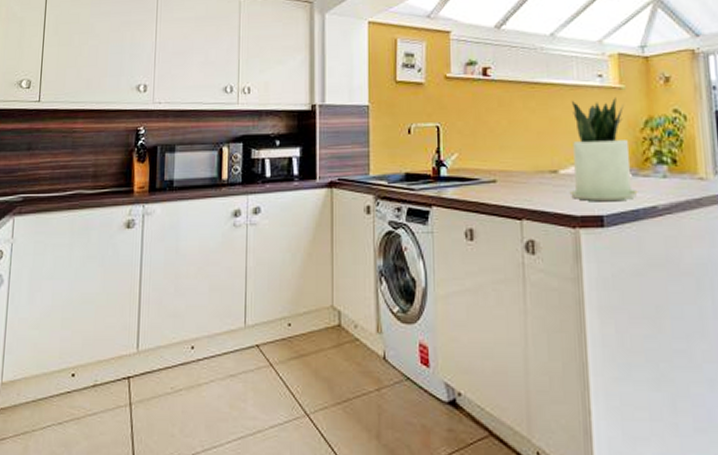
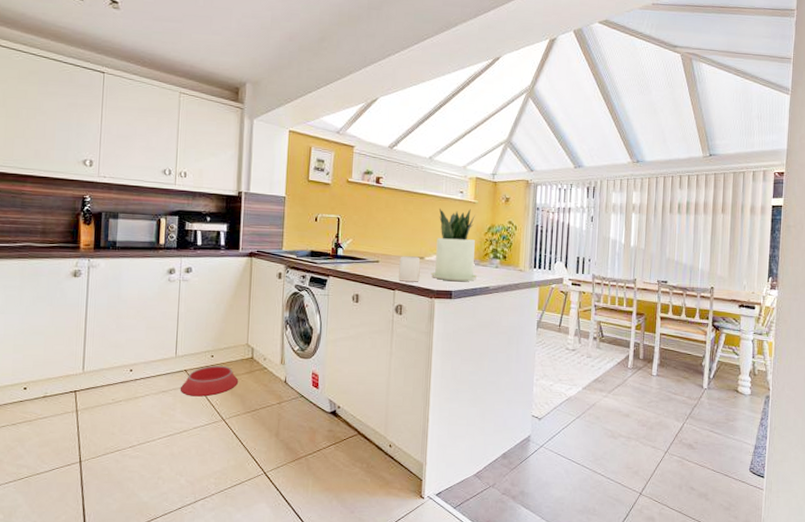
pet bowl: none [252,337,324,382] -> present [181,365,239,397]
mug: none [524,170,555,207] -> present [399,256,421,282]

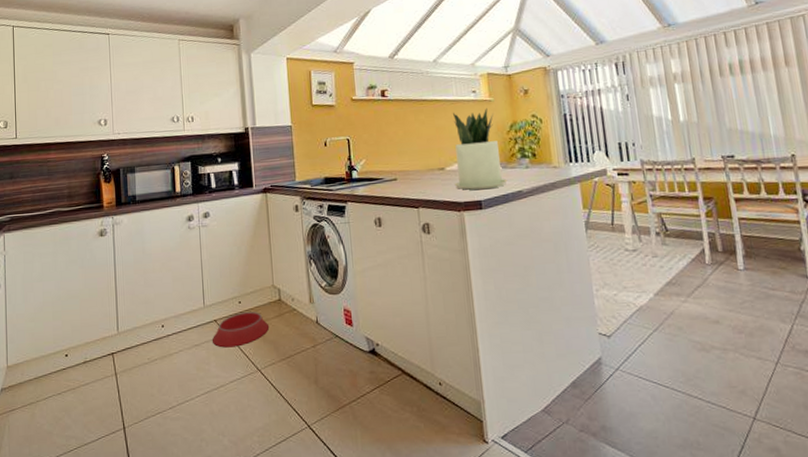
mug: present [399,256,421,282] -> none [418,168,444,198]

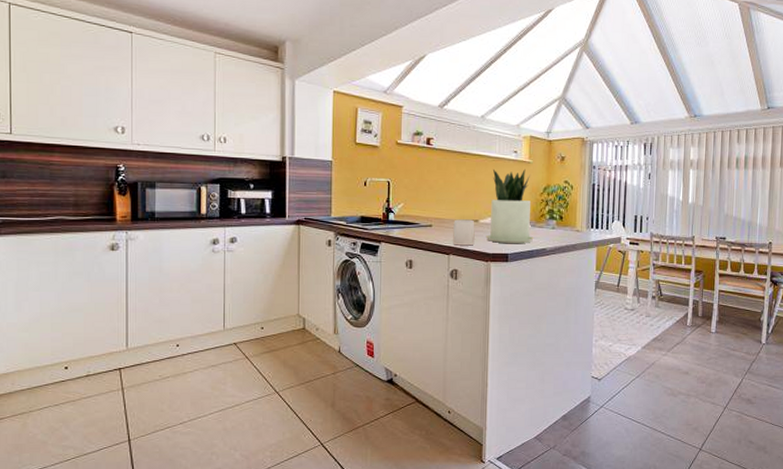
pet bowl: present [213,311,270,348] -> none [231,337,291,370]
mug: none [418,168,444,198] -> present [453,219,475,246]

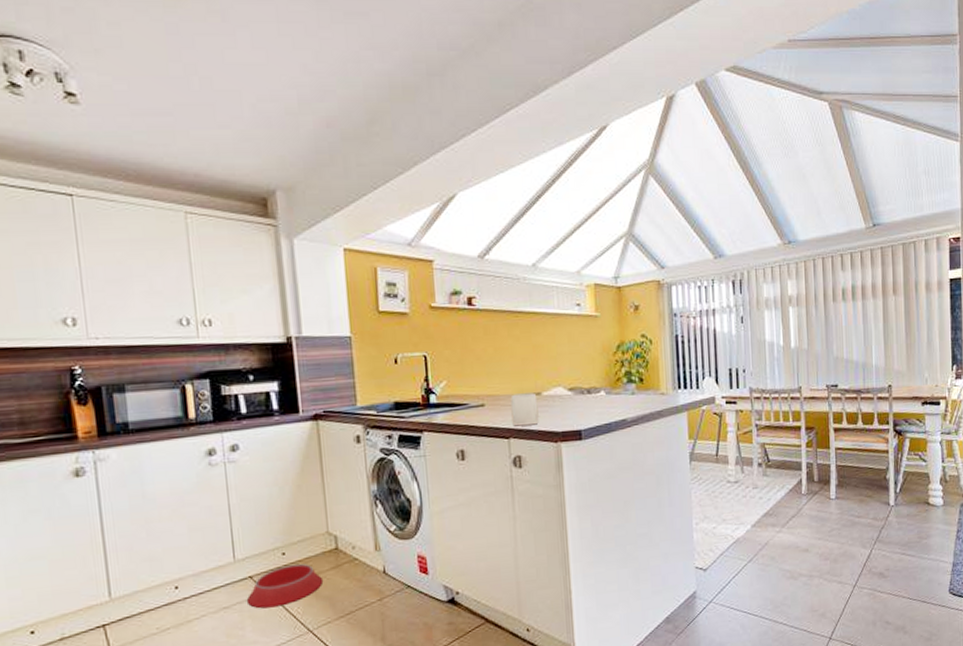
pet bowl: none [231,337,291,370] -> present [247,563,324,609]
planter: present [485,168,534,244] -> none [551,324,611,419]

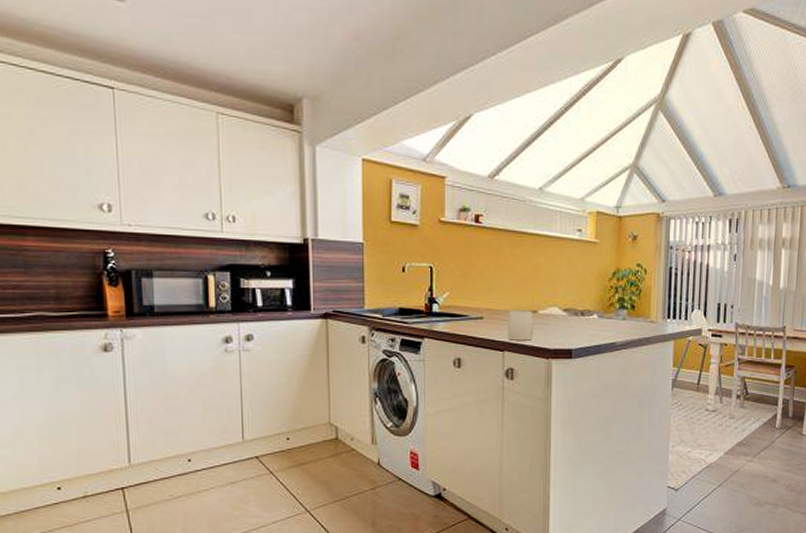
pet bowl: present [247,563,324,609] -> none [253,449,323,487]

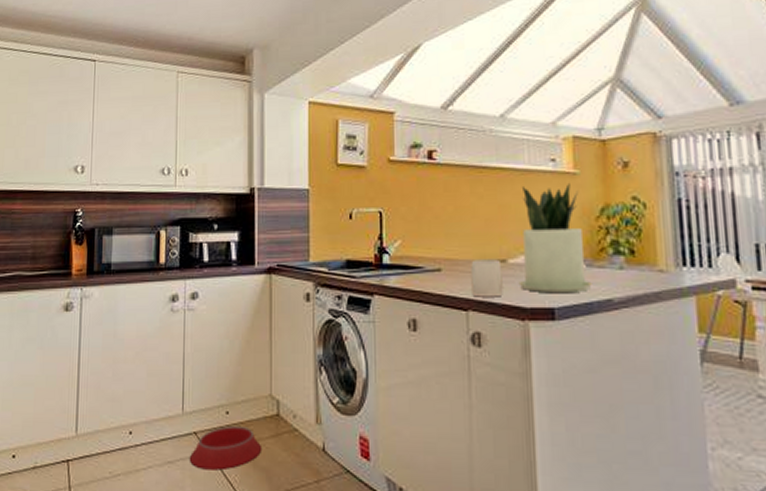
pet bowl: none [253,449,323,487] -> present [190,425,262,471]
planter: none [546,249,602,338] -> present [518,182,592,294]

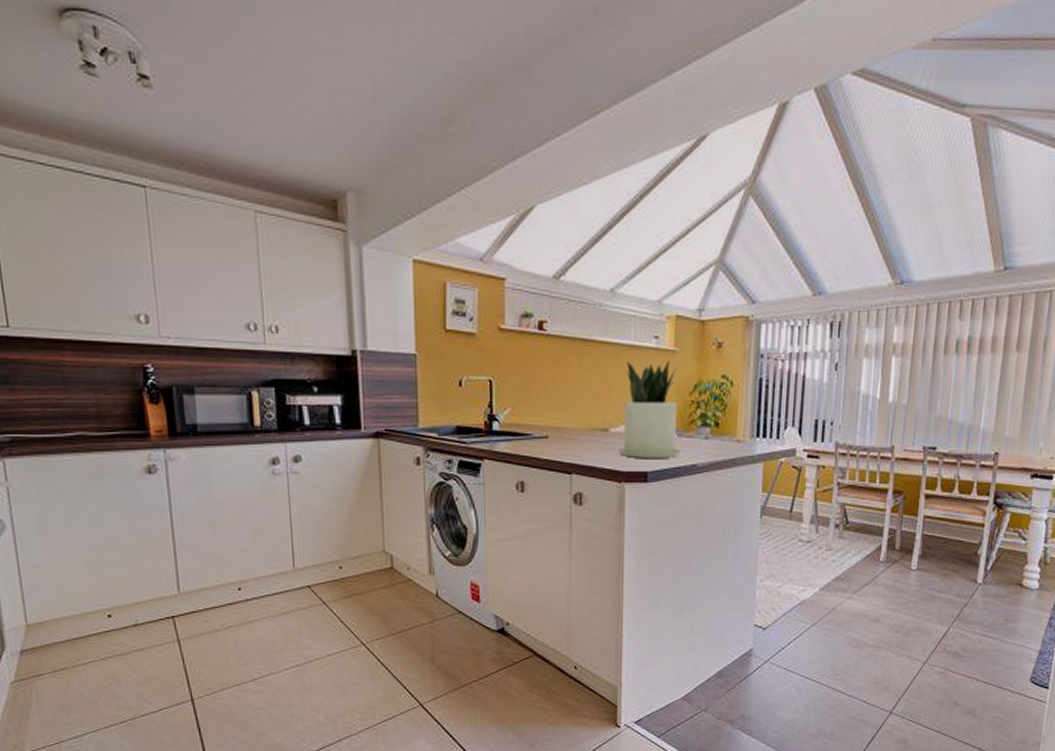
pet bowl: present [190,425,262,471] -> none [305,578,378,618]
mug: present [471,259,503,297] -> none [576,428,604,462]

